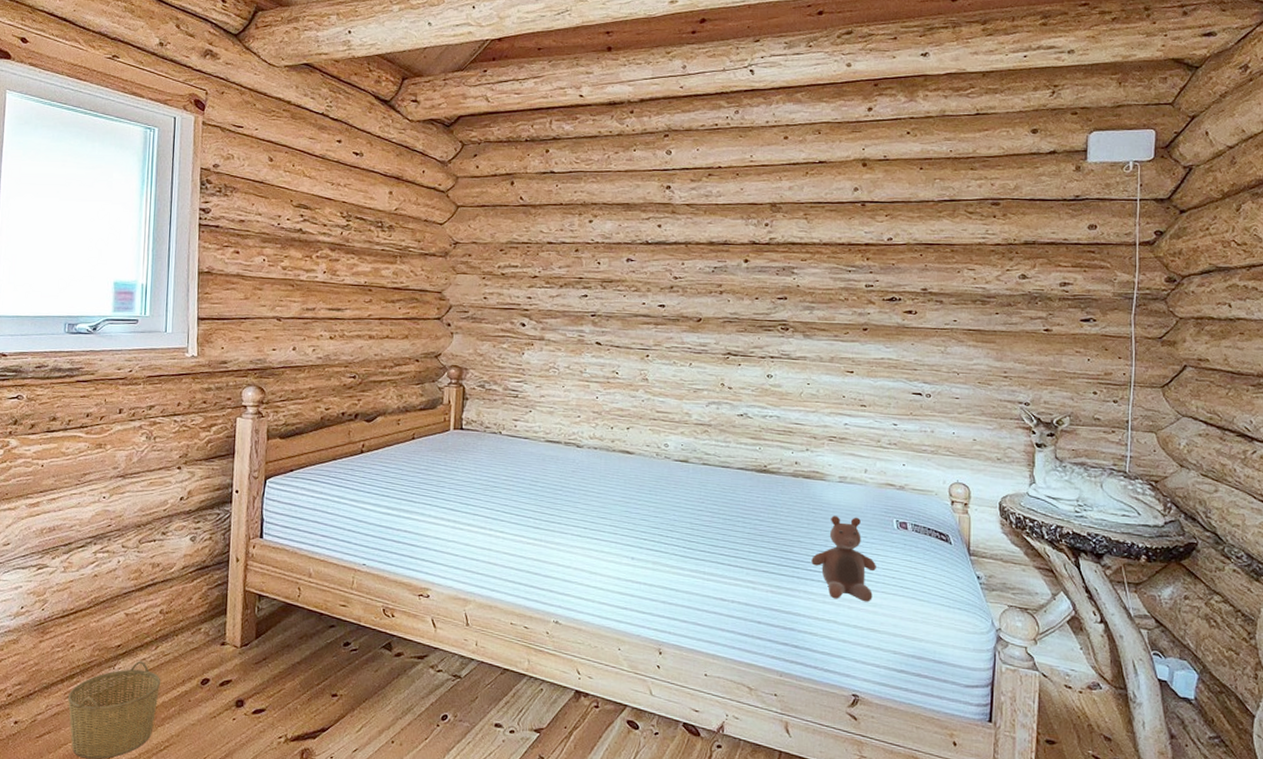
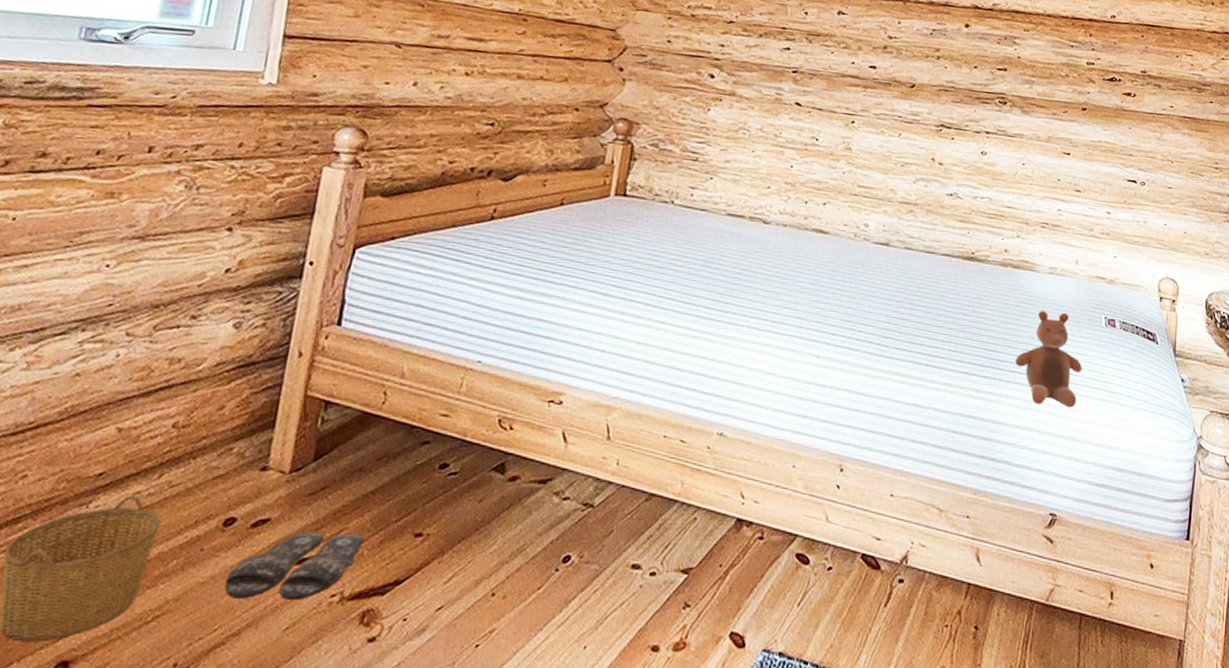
slippers: none [207,690,296,739] -> present [224,531,363,600]

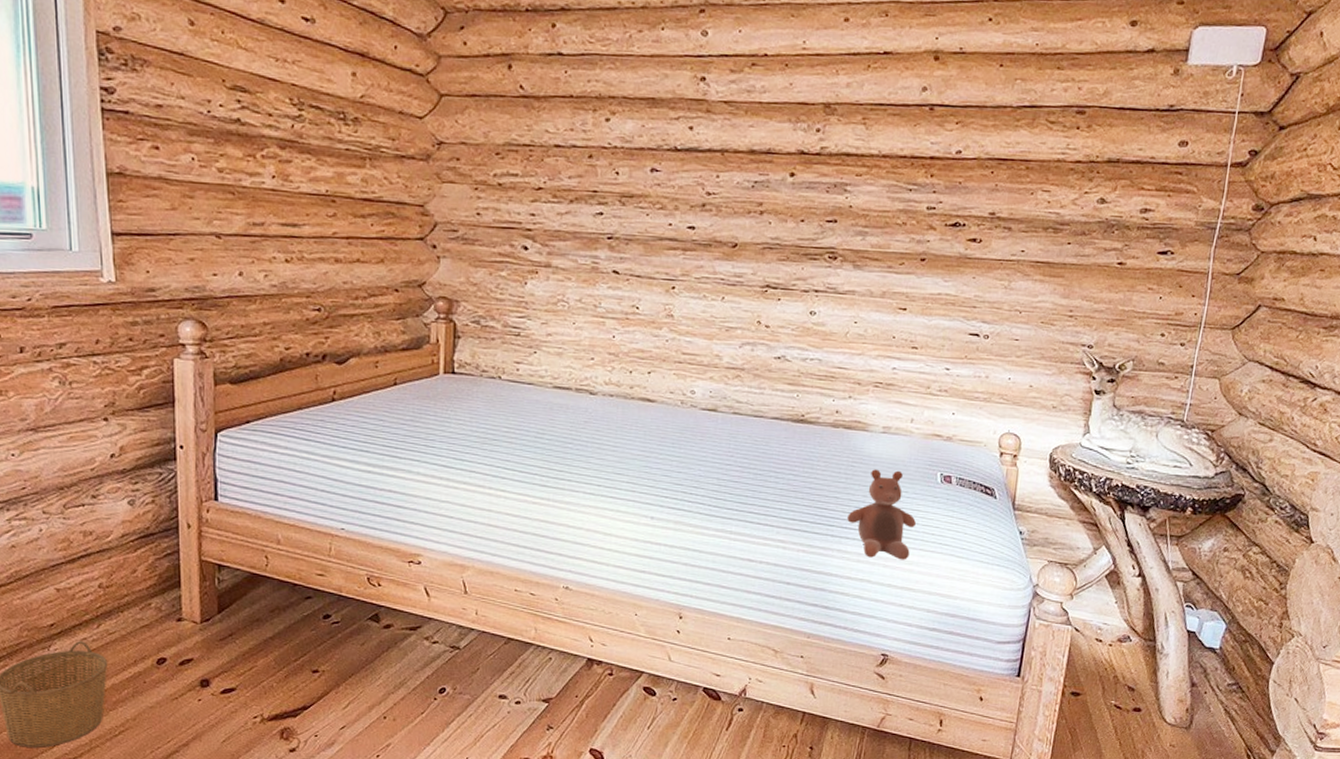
slippers: present [224,531,363,600] -> none [168,668,271,720]

